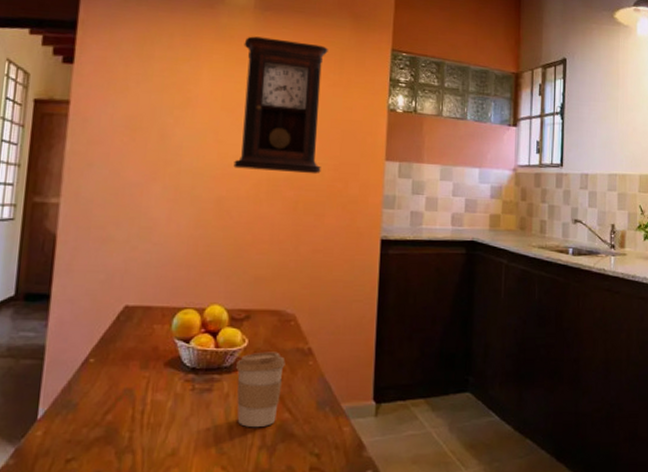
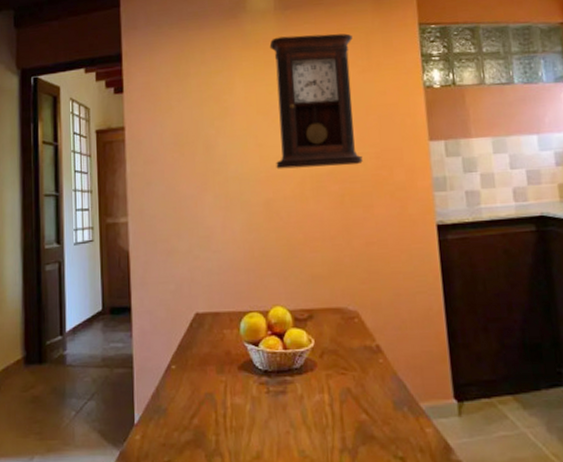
coffee cup: present [235,352,286,428] -> none [305,350,355,430]

